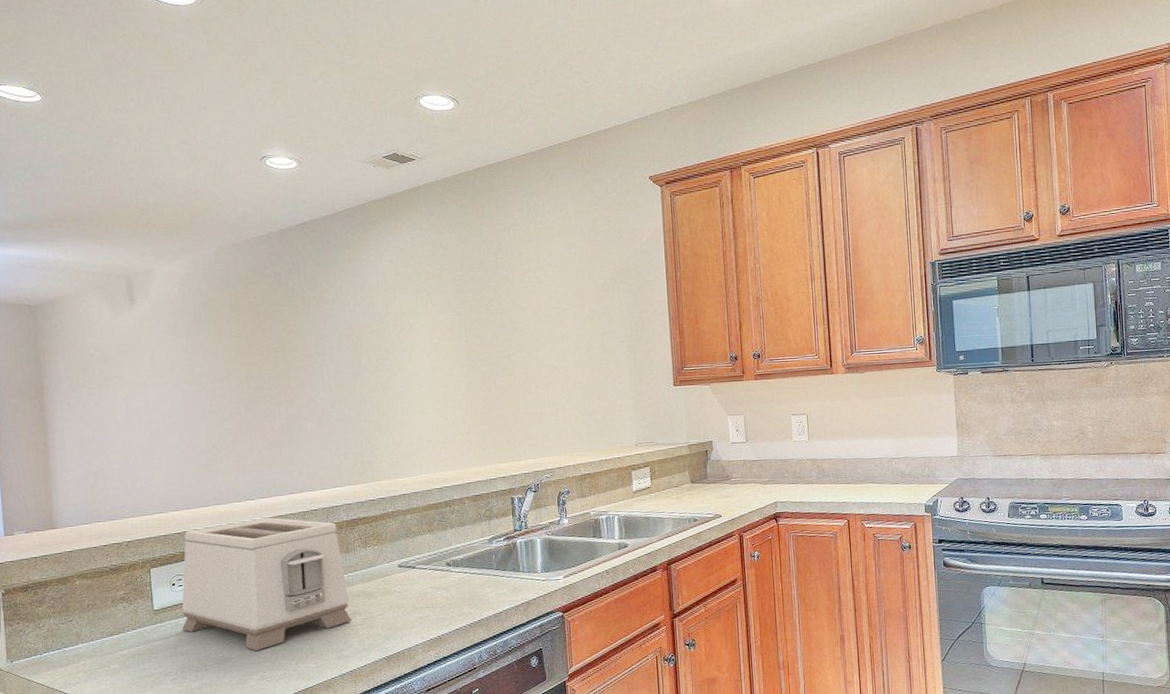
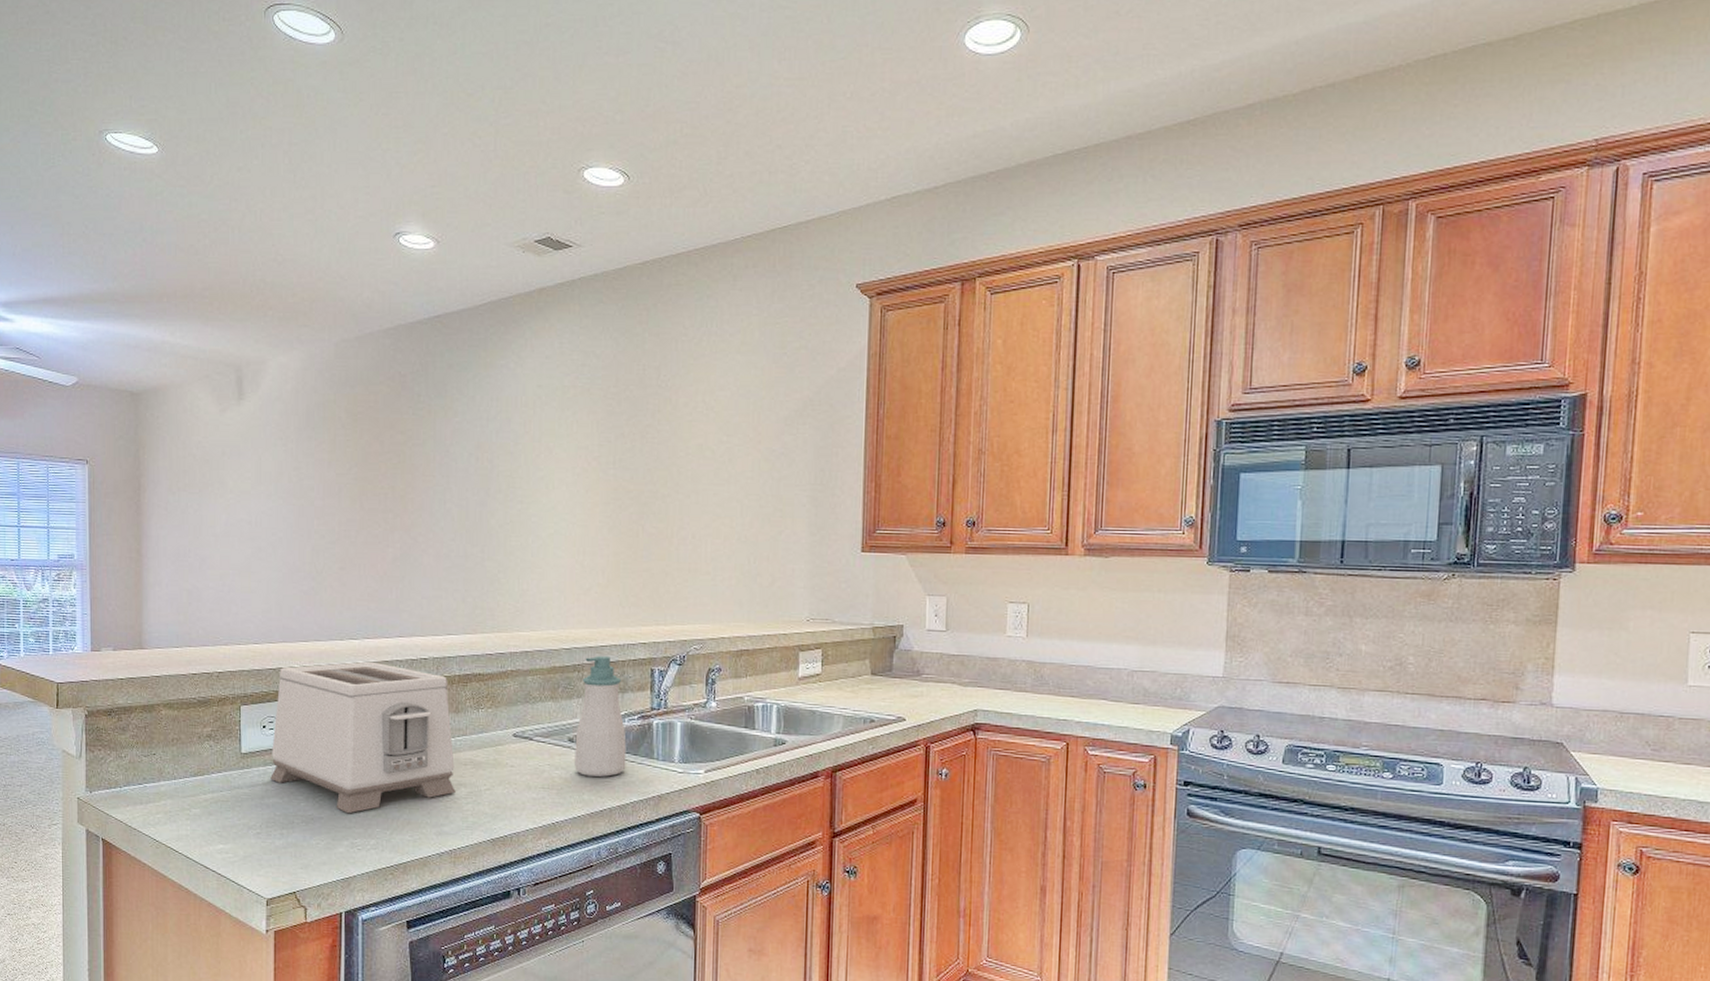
soap bottle: none [452,490,497,593] -> present [575,655,627,777]

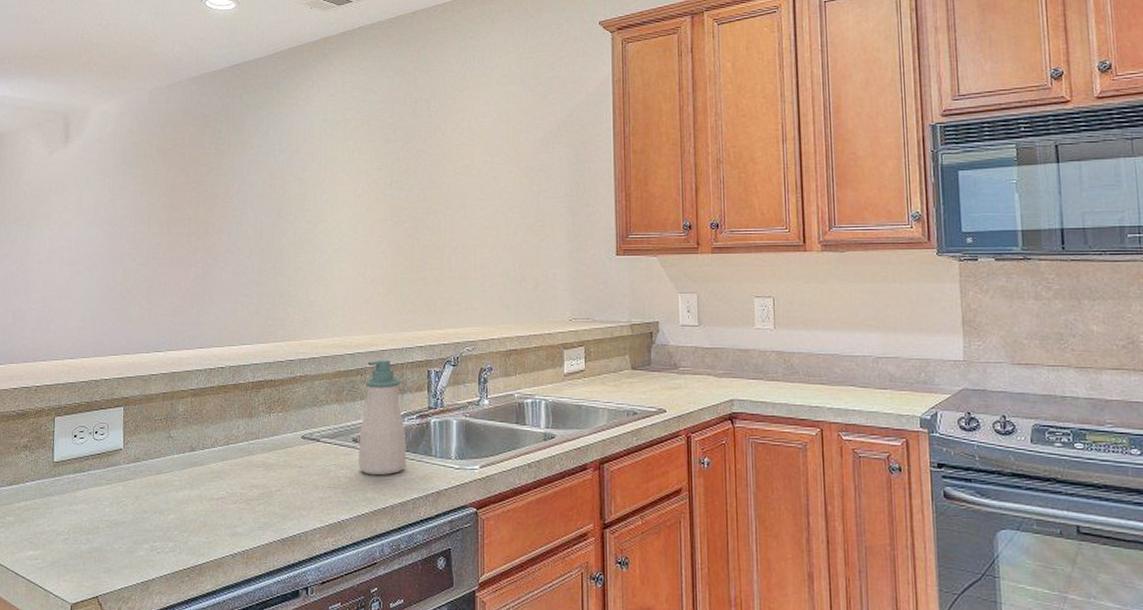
toaster: present [270,661,456,814] -> none [79,372,248,518]

